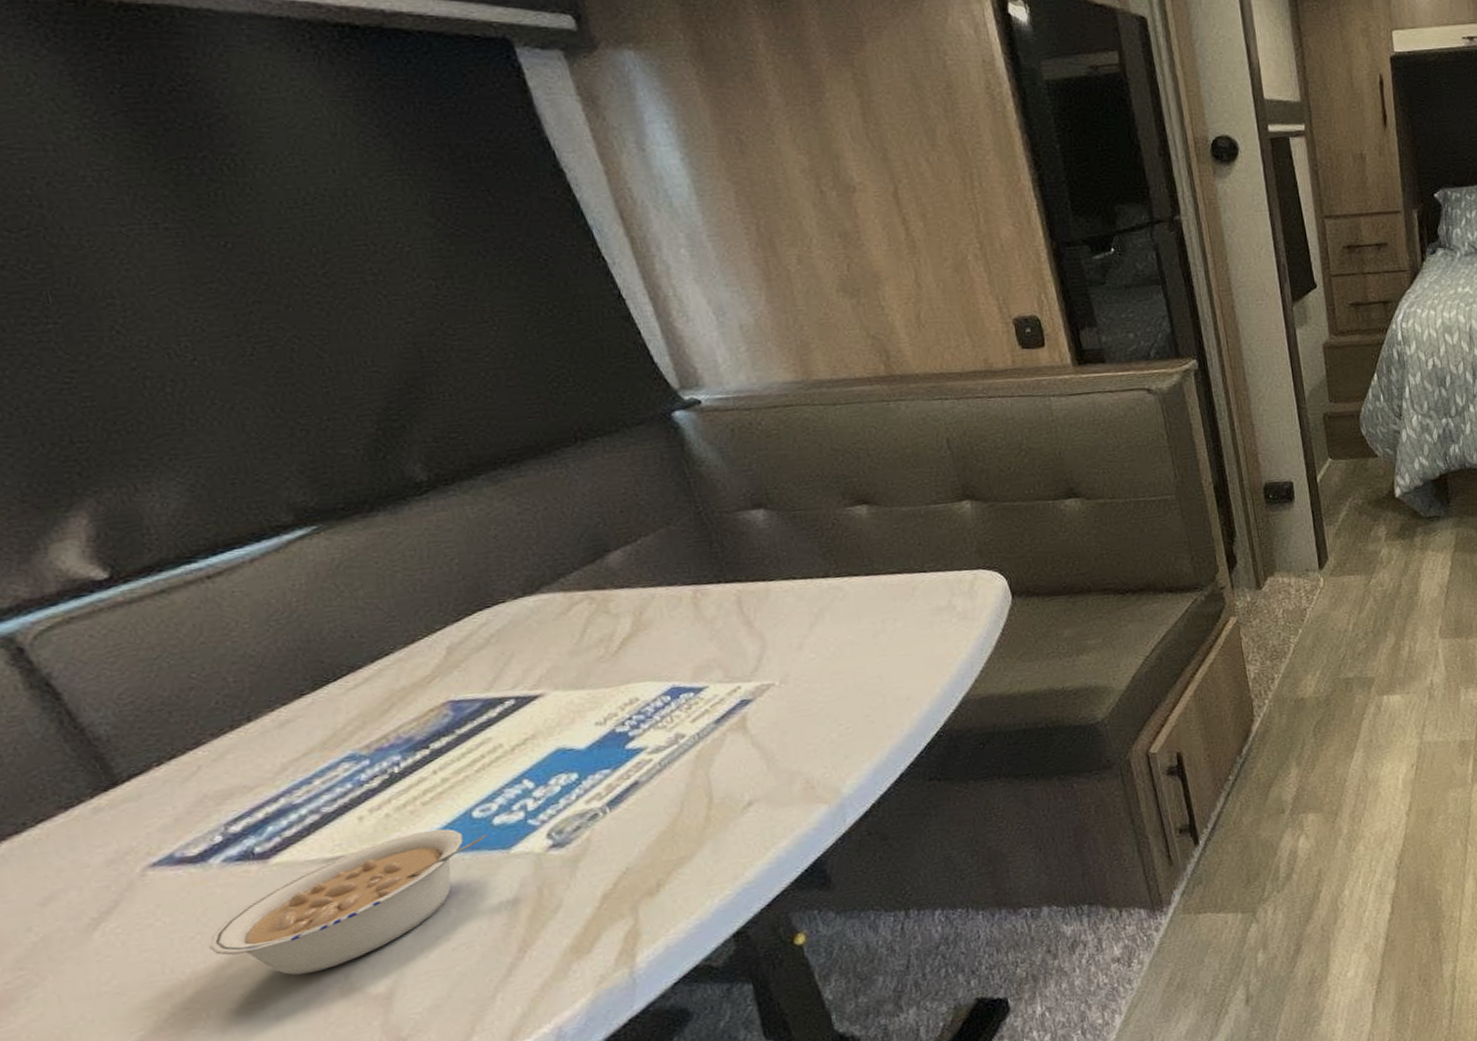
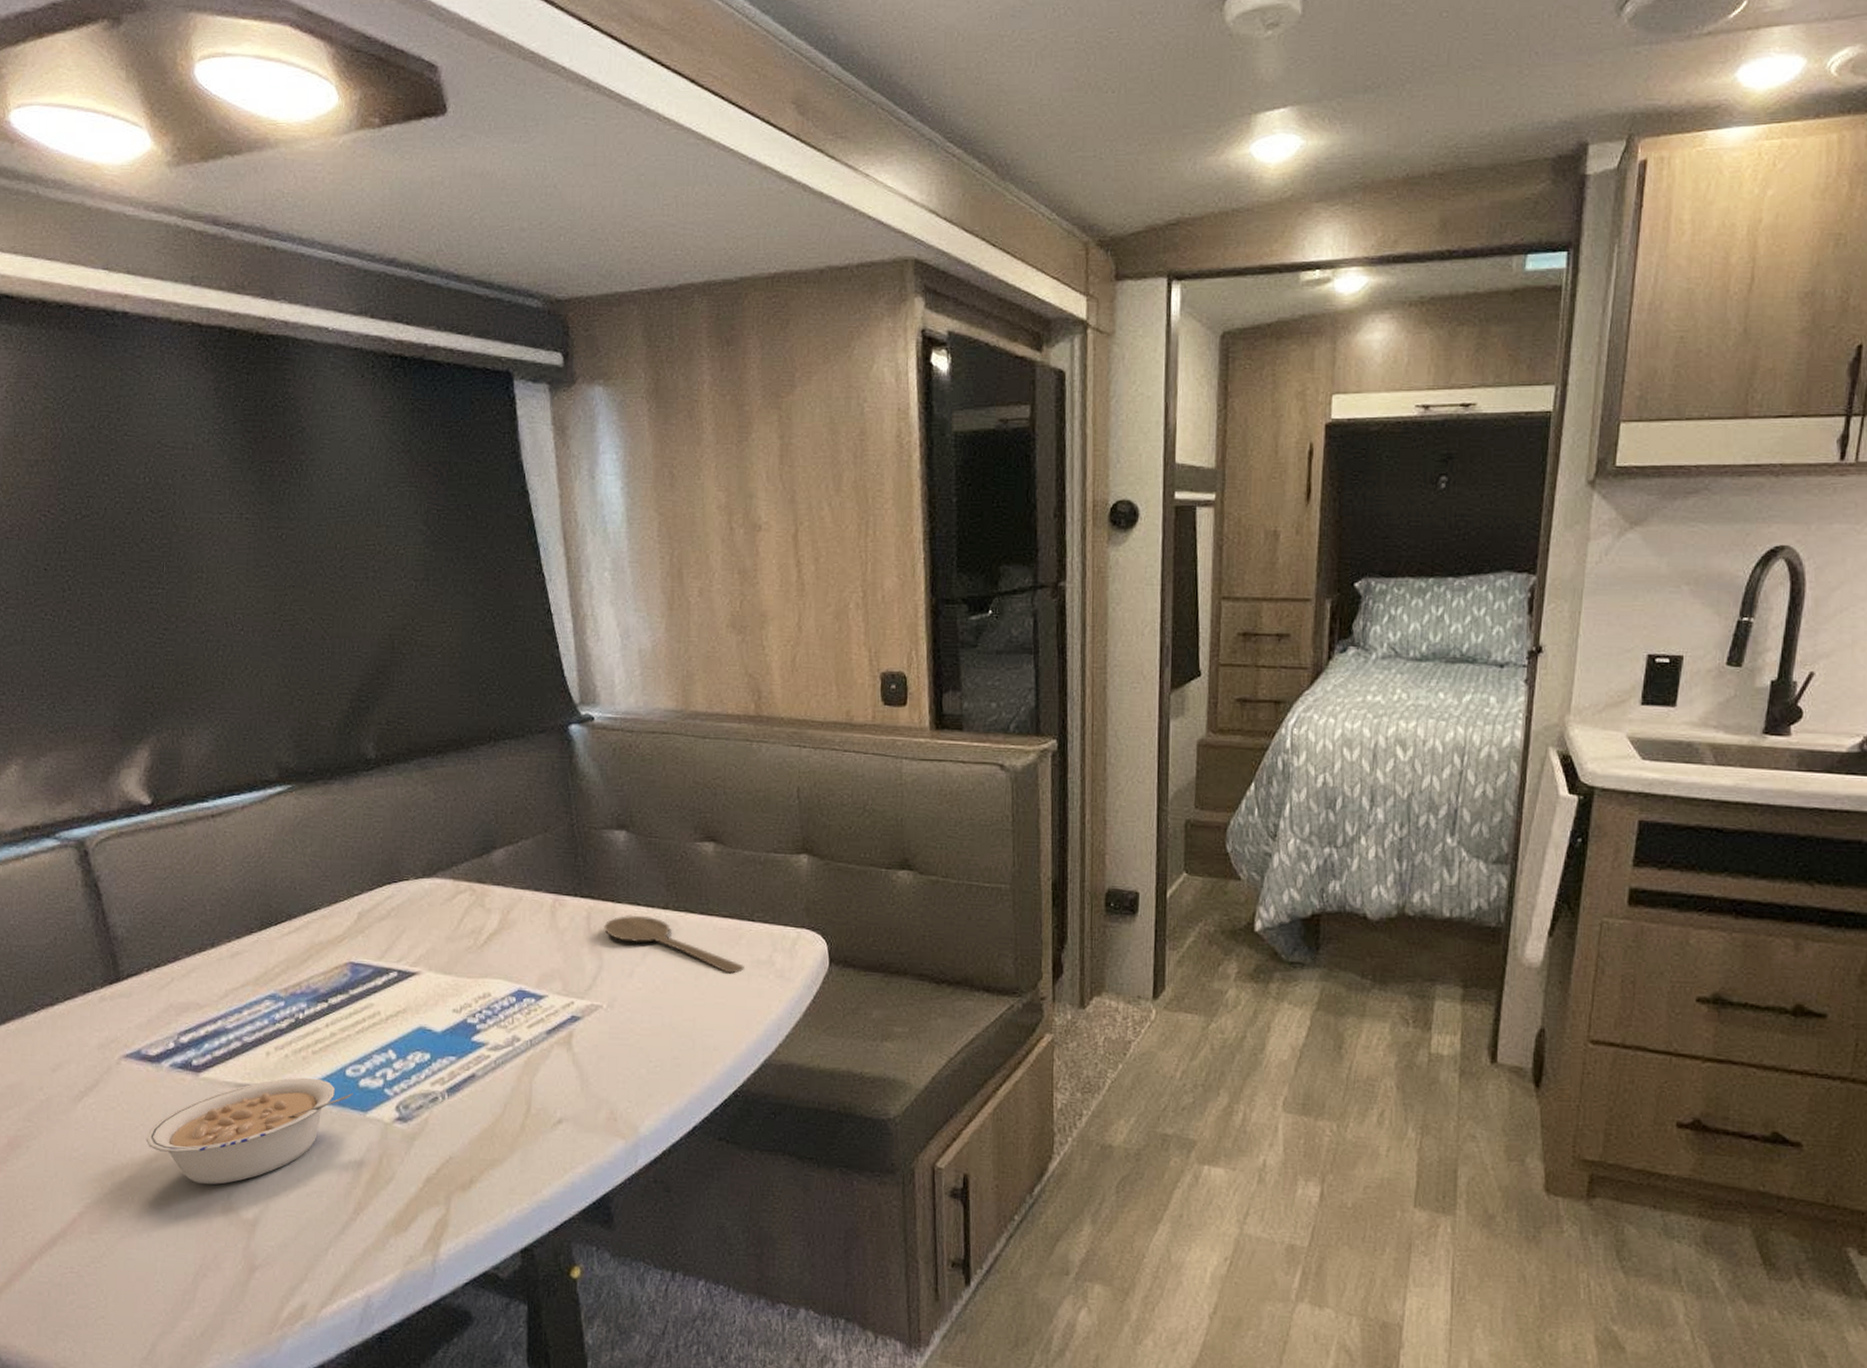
wooden spoon: none [759,588,924,626] -> present [604,914,744,974]

